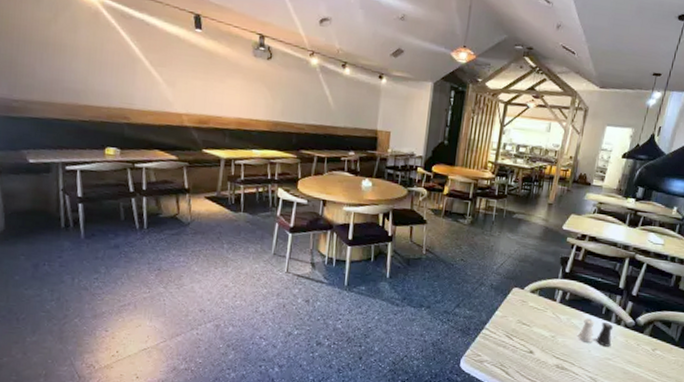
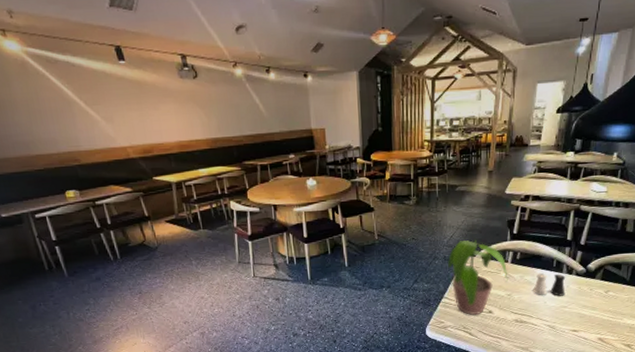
potted plant: none [494,270,555,354] -> present [448,239,508,315]

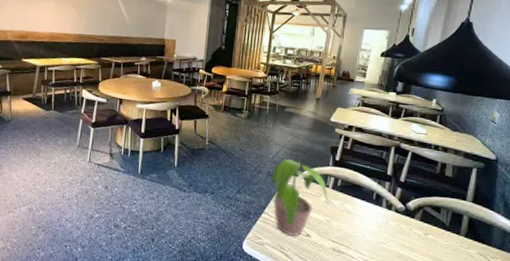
salt and pepper shaker: present [533,273,566,296] -> none [352,203,385,231]

